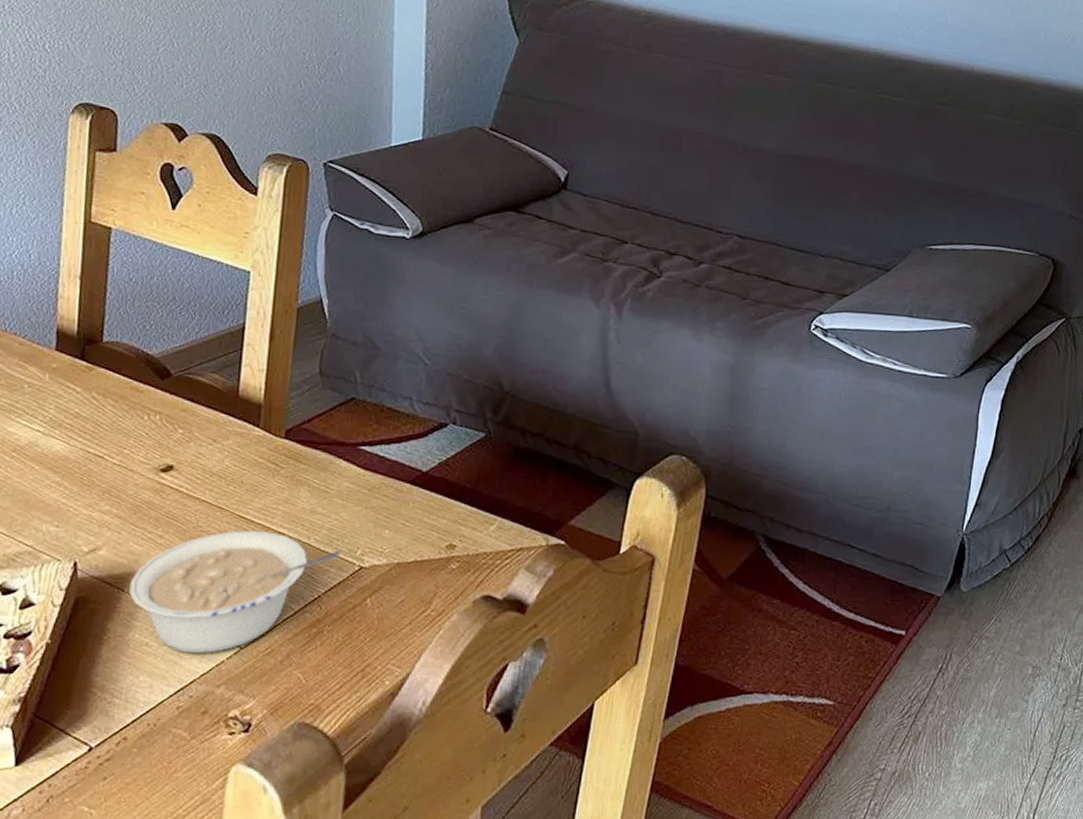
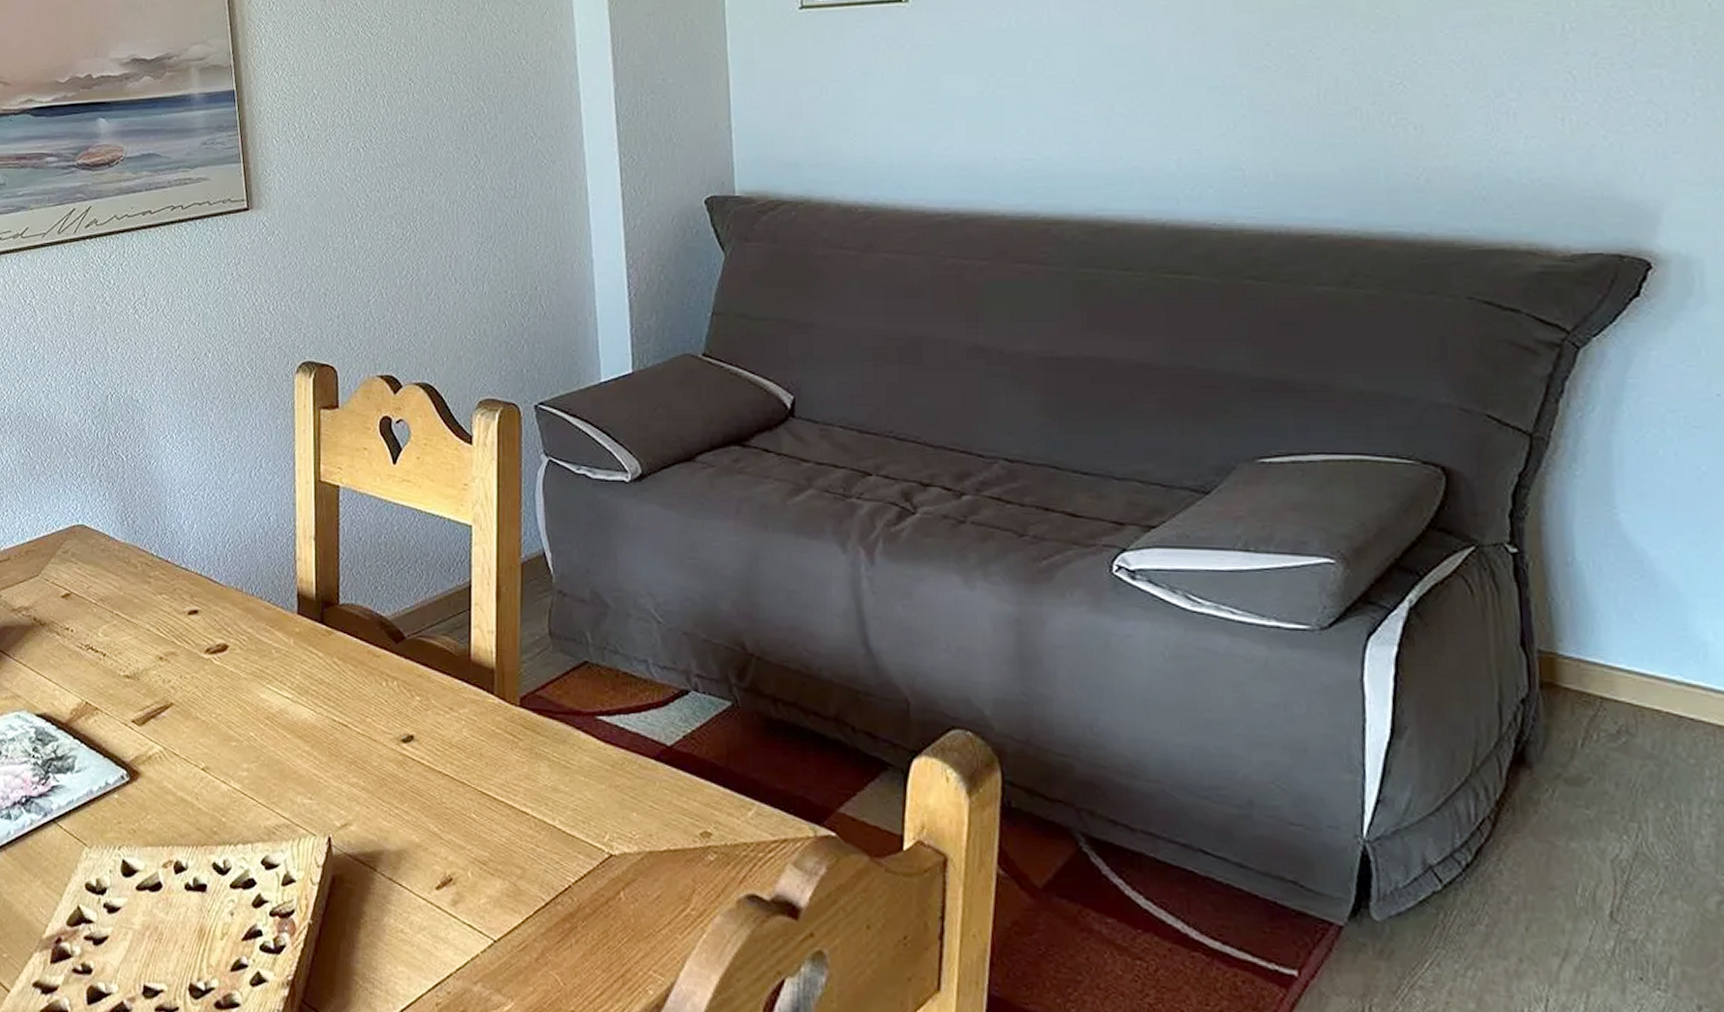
legume: present [129,531,341,653] -> none [381,809,588,945]

